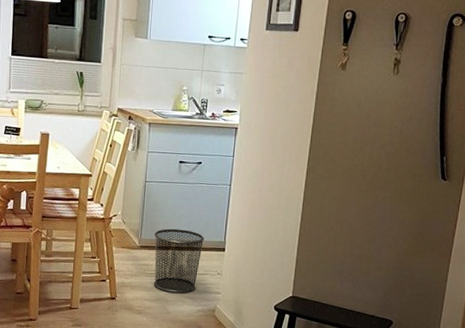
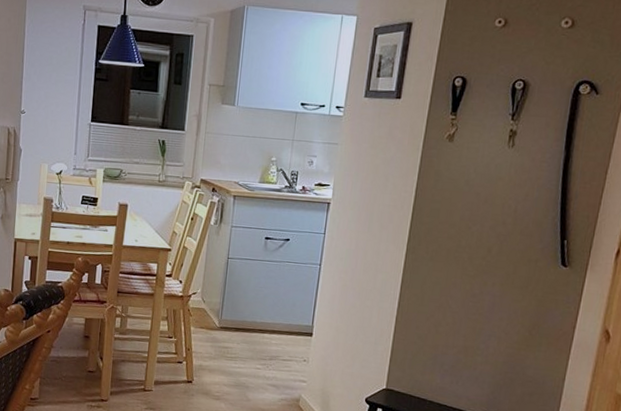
waste bin: present [153,228,205,294] -> none [233,309,291,380]

